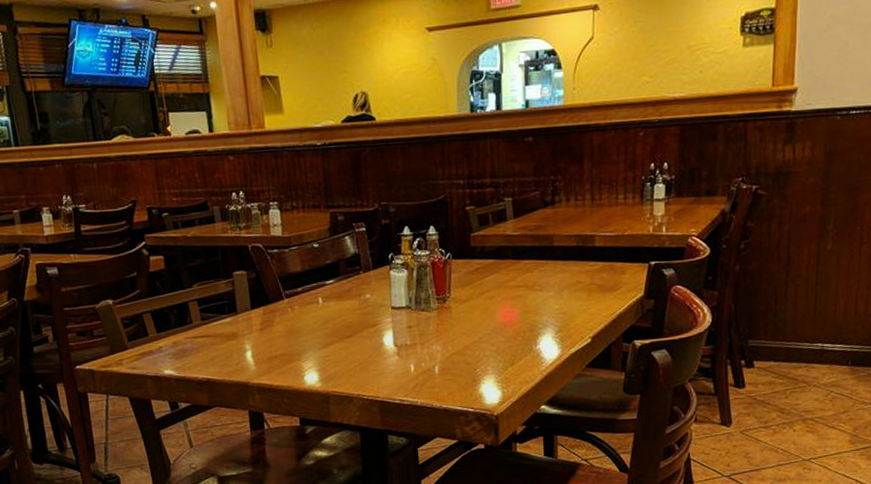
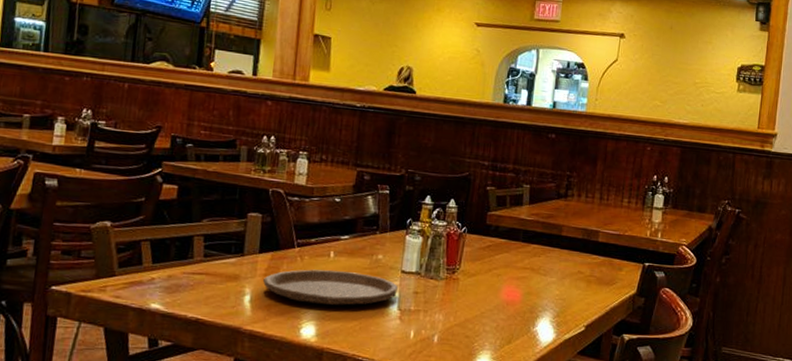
plate: none [259,315,391,351] -> present [262,269,398,306]

